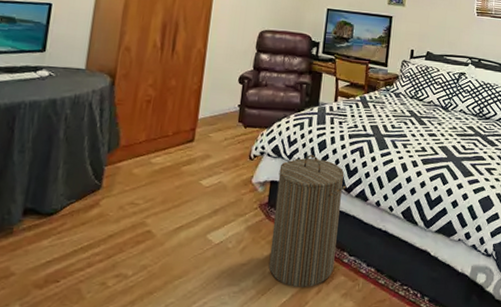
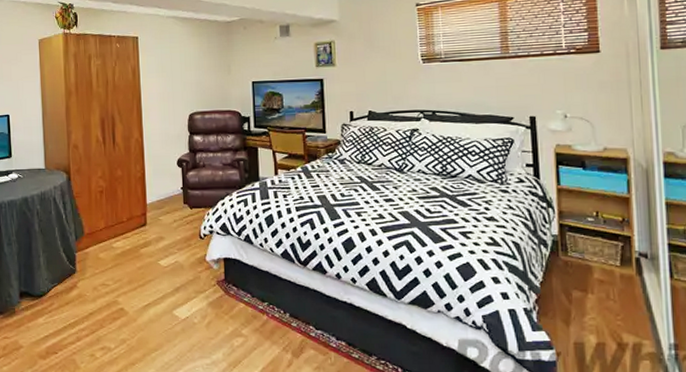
laundry hamper: present [268,155,347,287] -> none [230,230,302,360]

